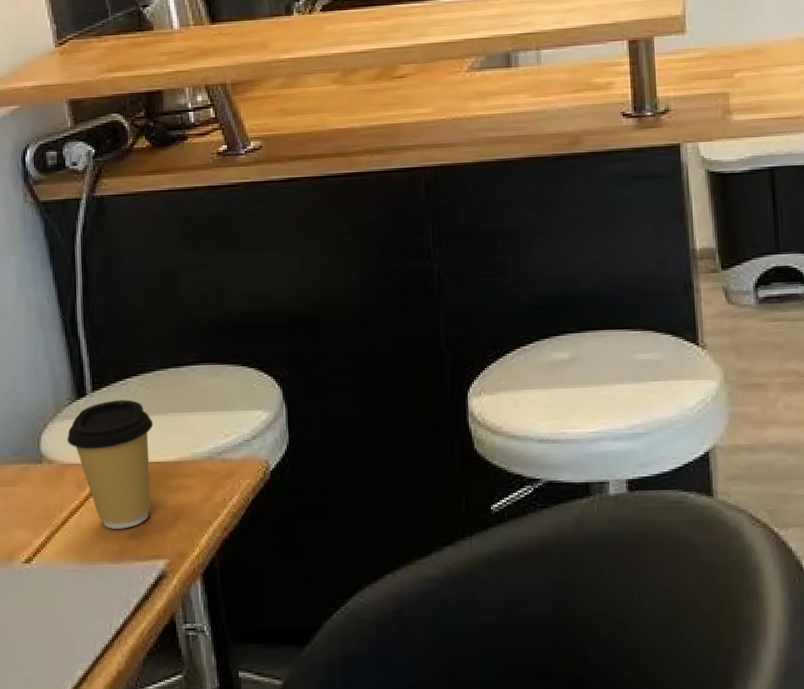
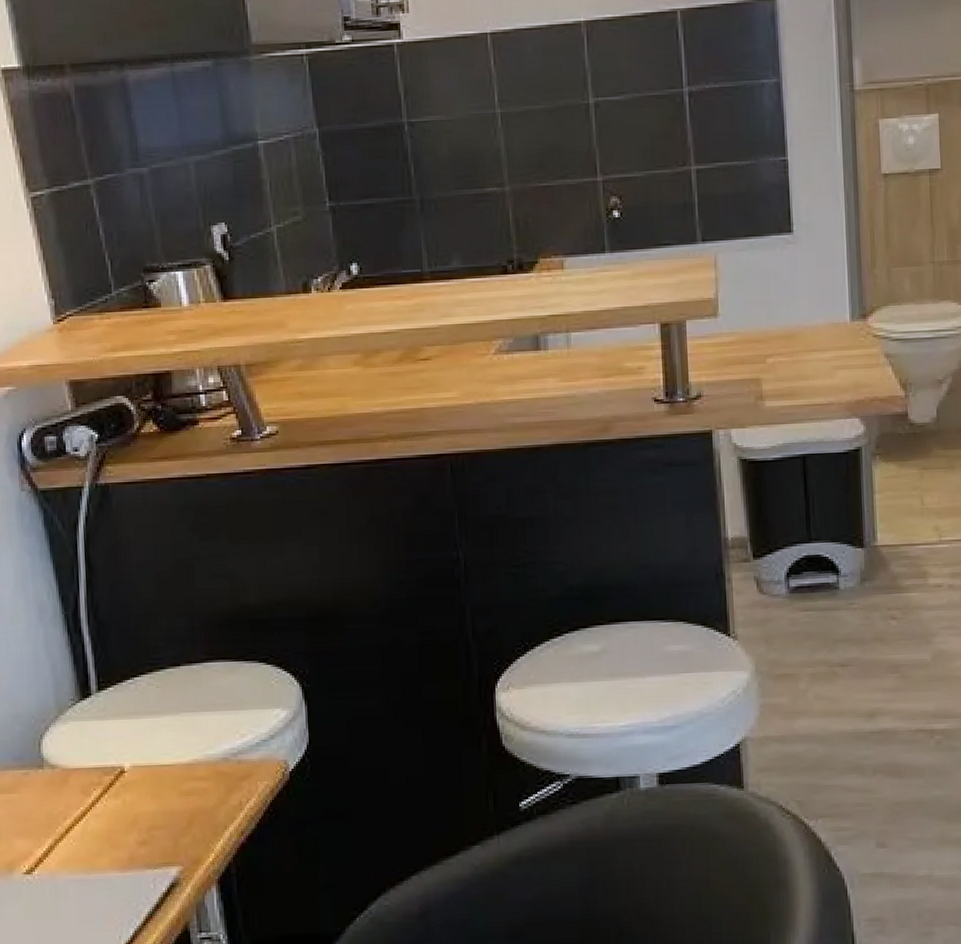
coffee cup: present [67,400,154,529] -> none [70,699,164,836]

